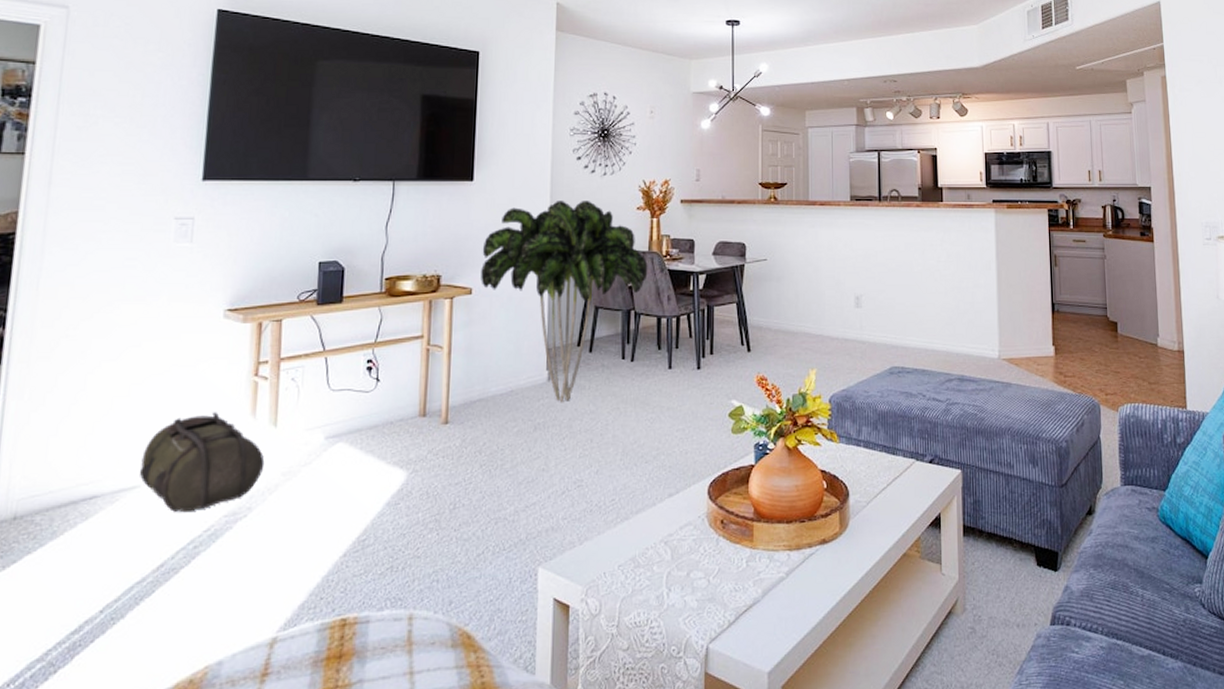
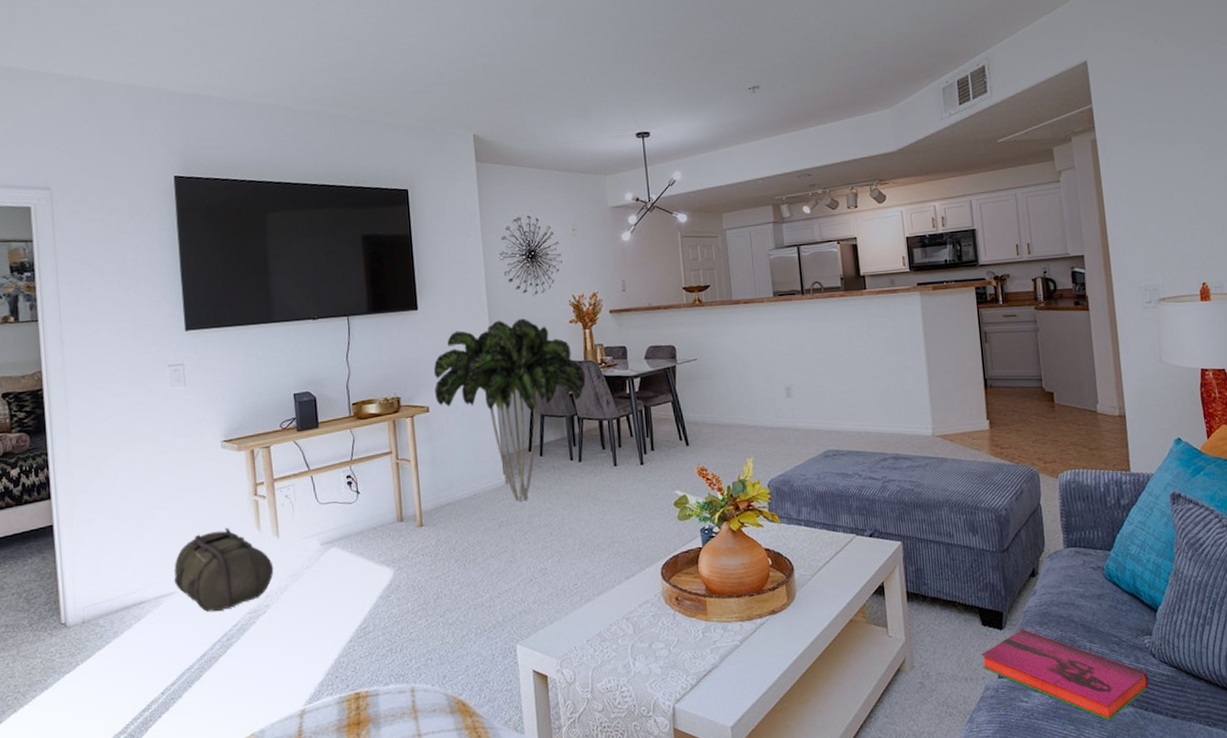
hardback book: none [1035,570,1198,676] -> present [981,628,1149,721]

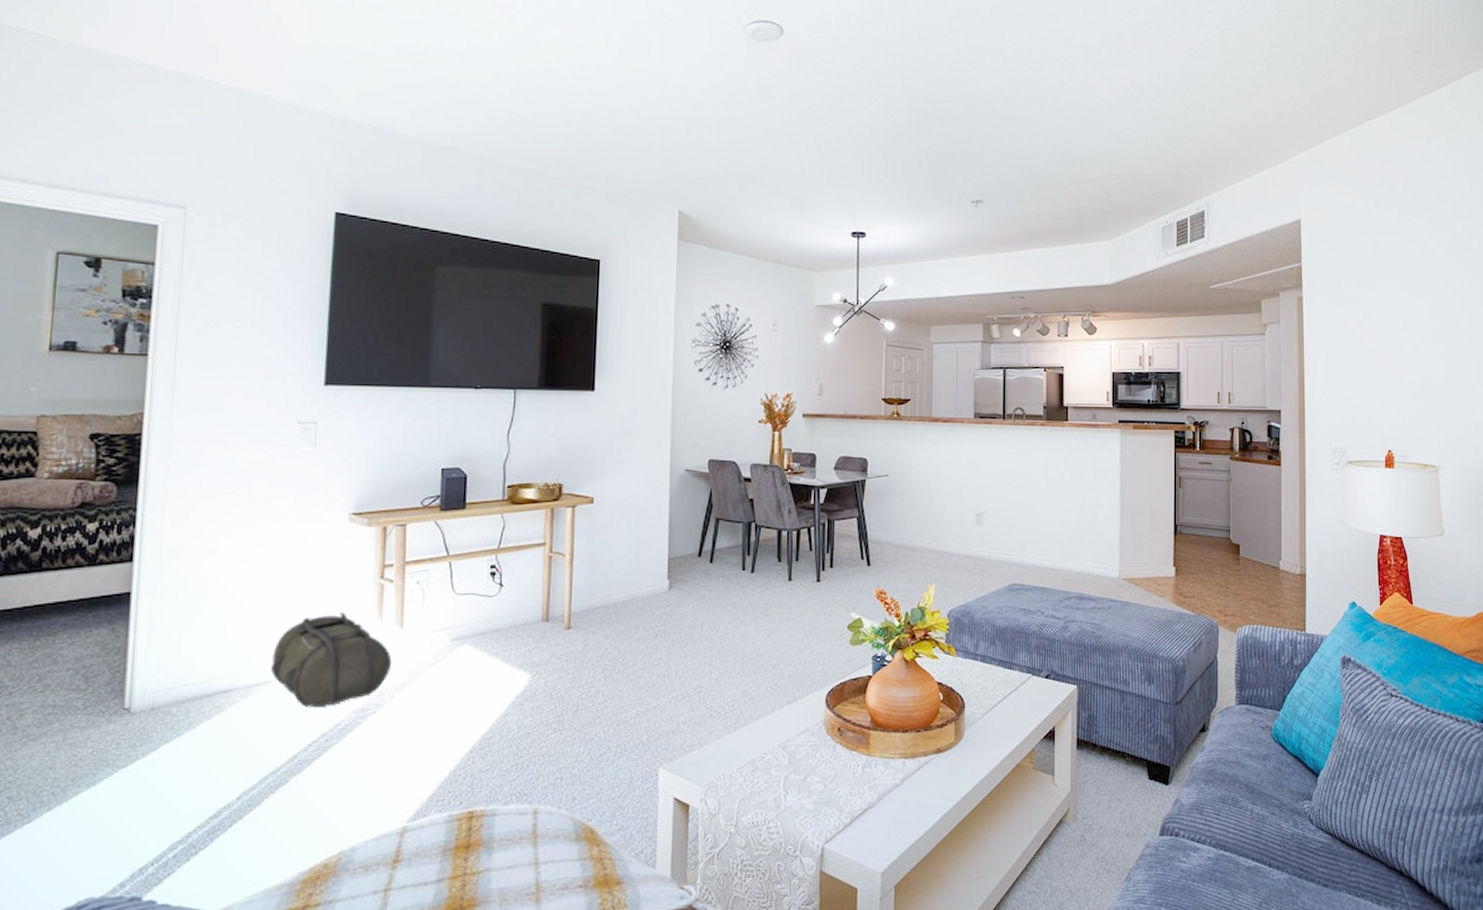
indoor plant: present [433,319,586,502] -> none [602,412,769,610]
hardback book: present [981,628,1149,721] -> none [1145,785,1305,886]

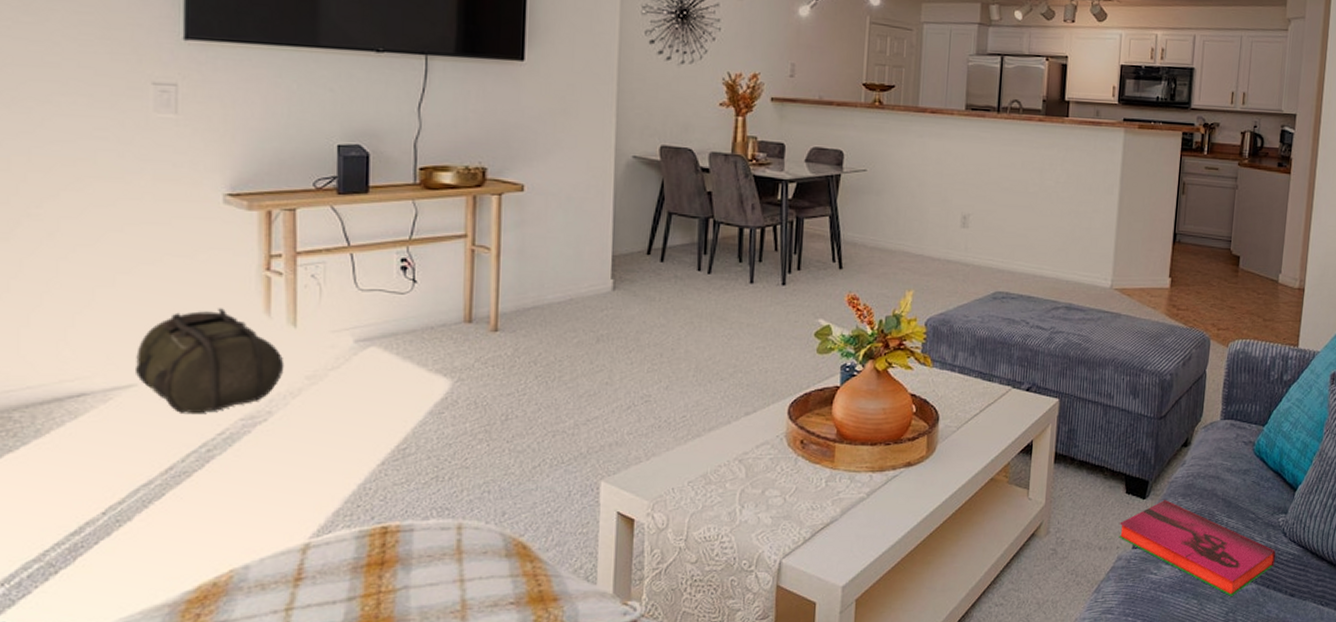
hardback book: none [1145,785,1305,886] -> present [1119,499,1276,596]

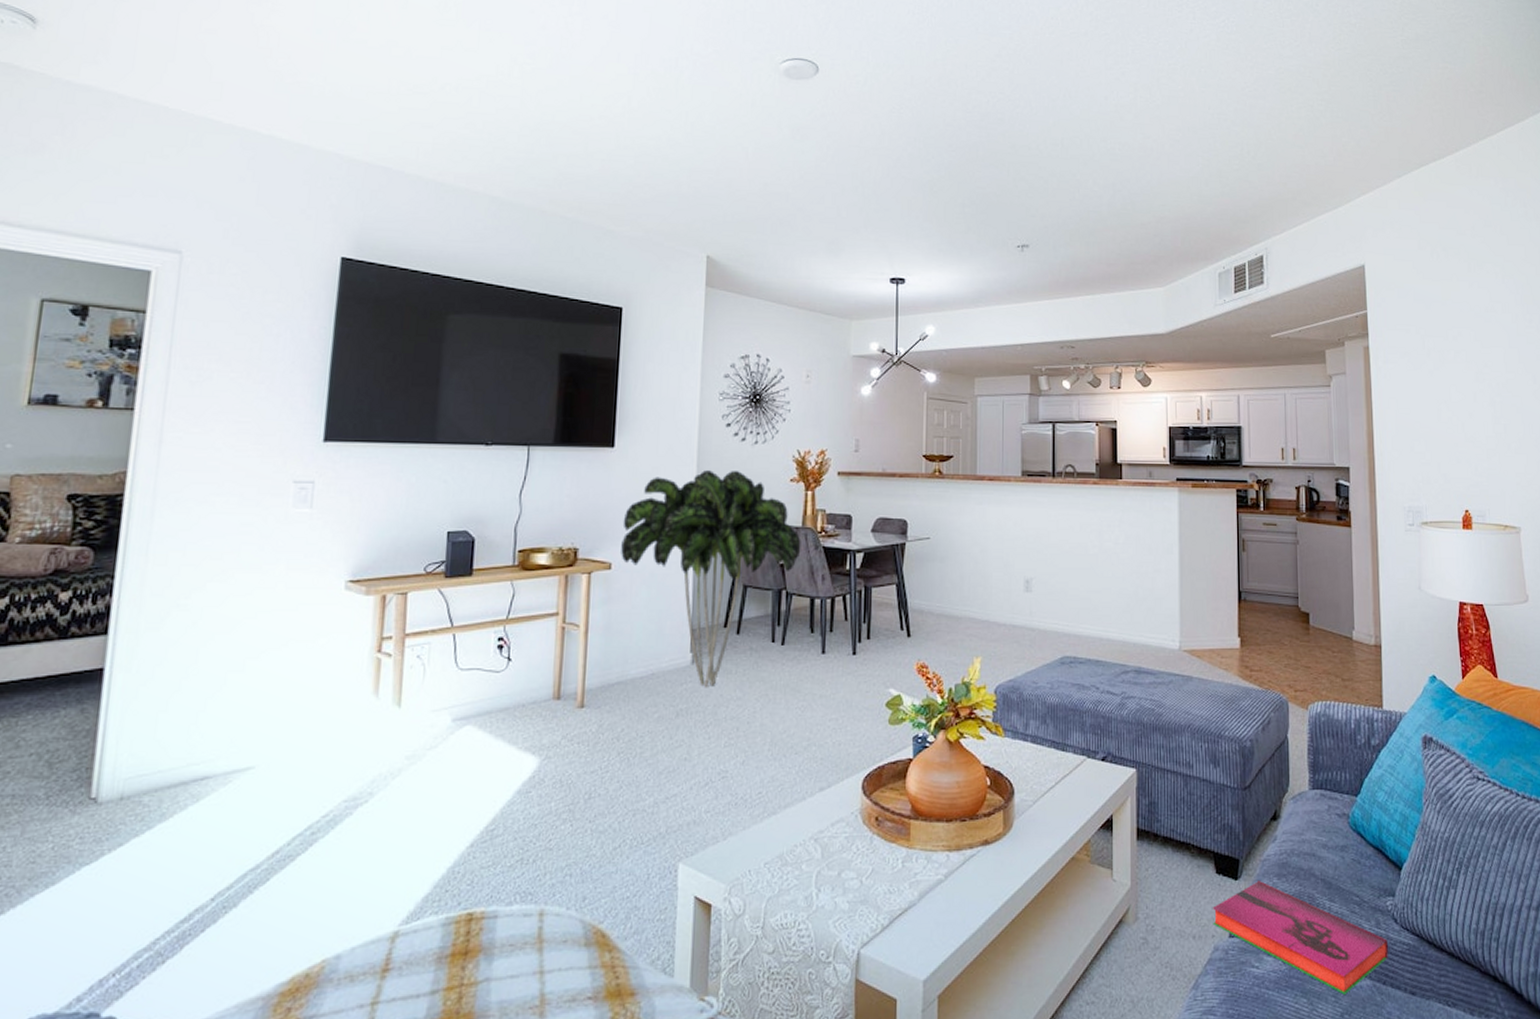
backpack: present [134,308,284,415] -> none [253,690,388,797]
indoor plant: none [534,90,730,313] -> present [621,470,801,687]

